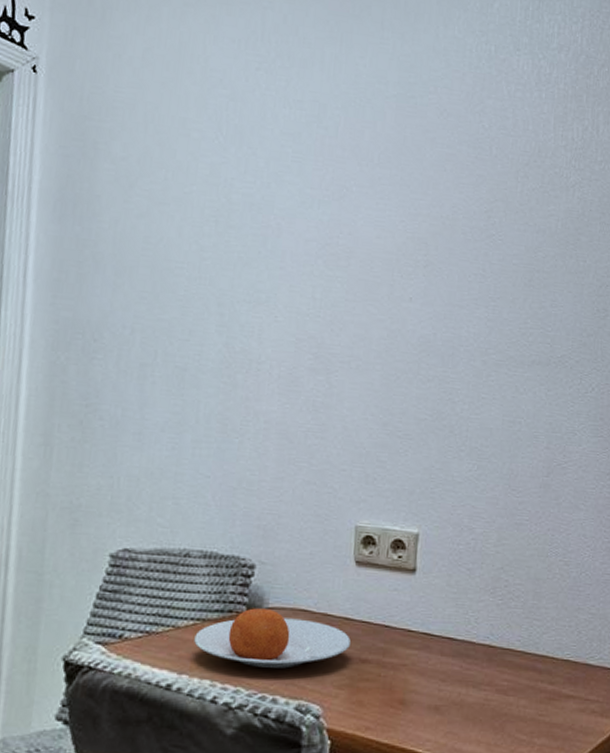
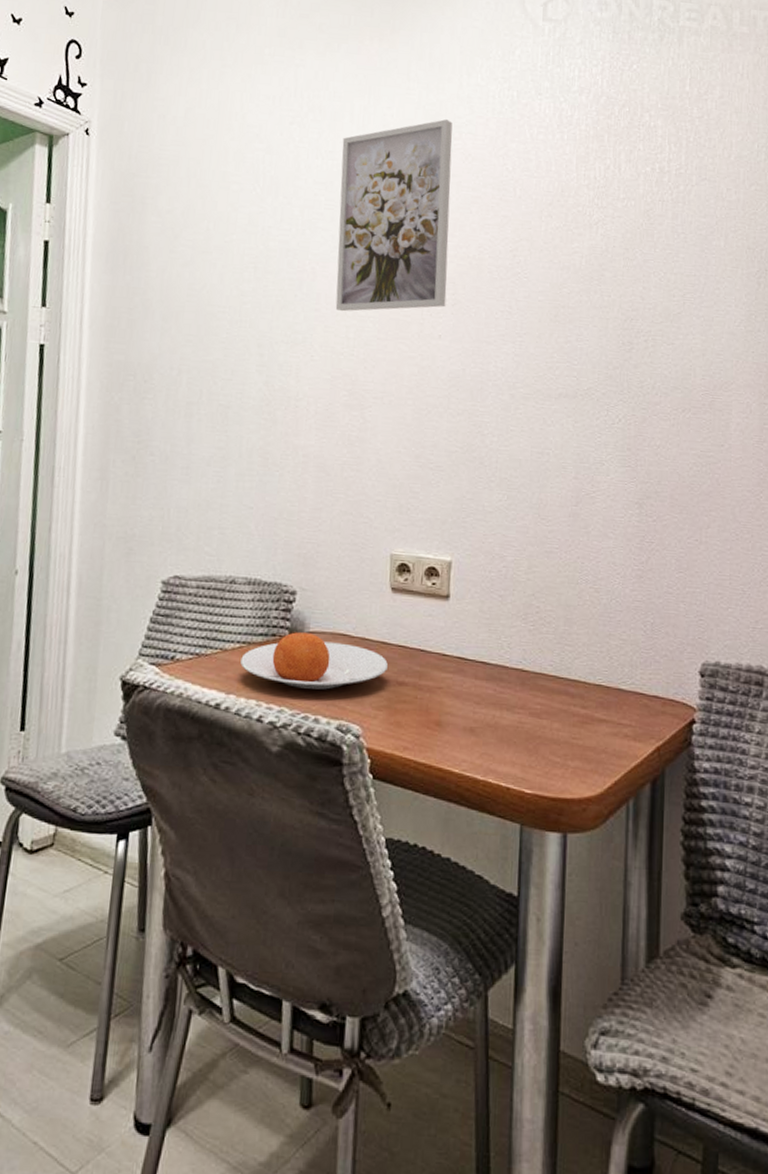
wall art: none [301,72,428,271] -> present [335,119,453,312]

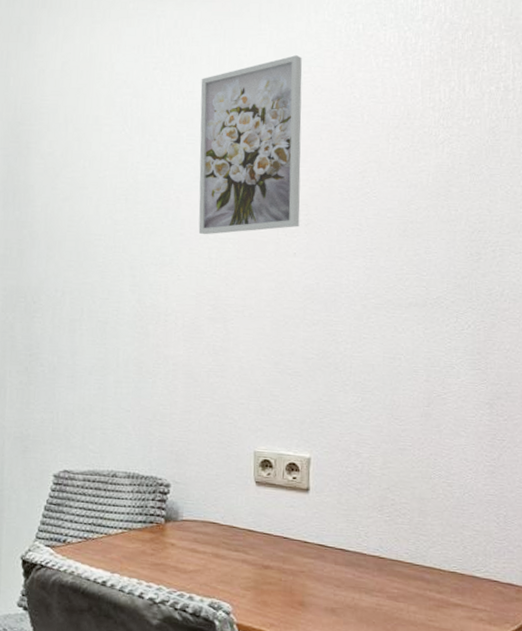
plate: present [240,632,388,690] -> none [123,520,254,571]

